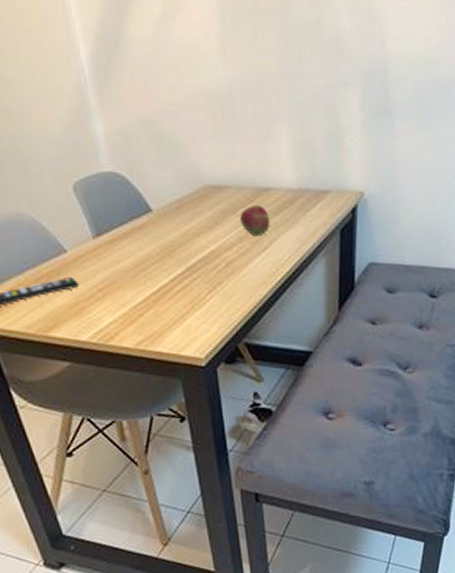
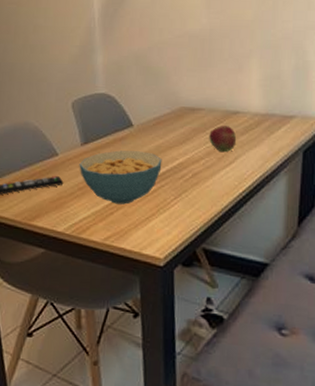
cereal bowl: none [94,241,191,304] -> present [79,150,162,205]

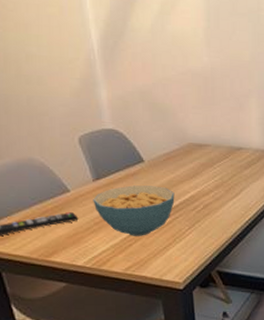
fruit: present [209,126,237,153] -> none [217,161,241,185]

